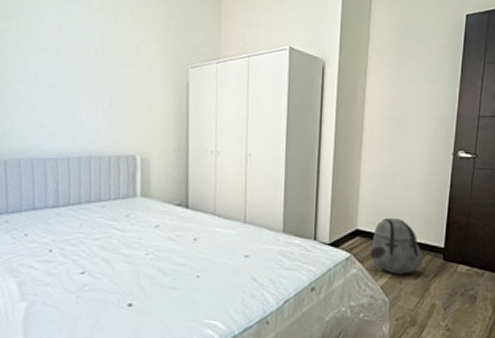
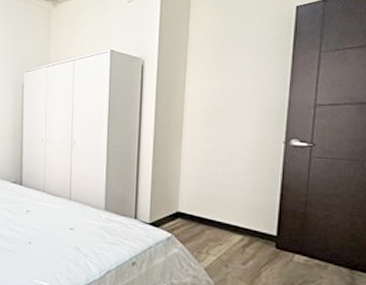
backpack: present [369,217,425,274] -> none [192,202,254,259]

